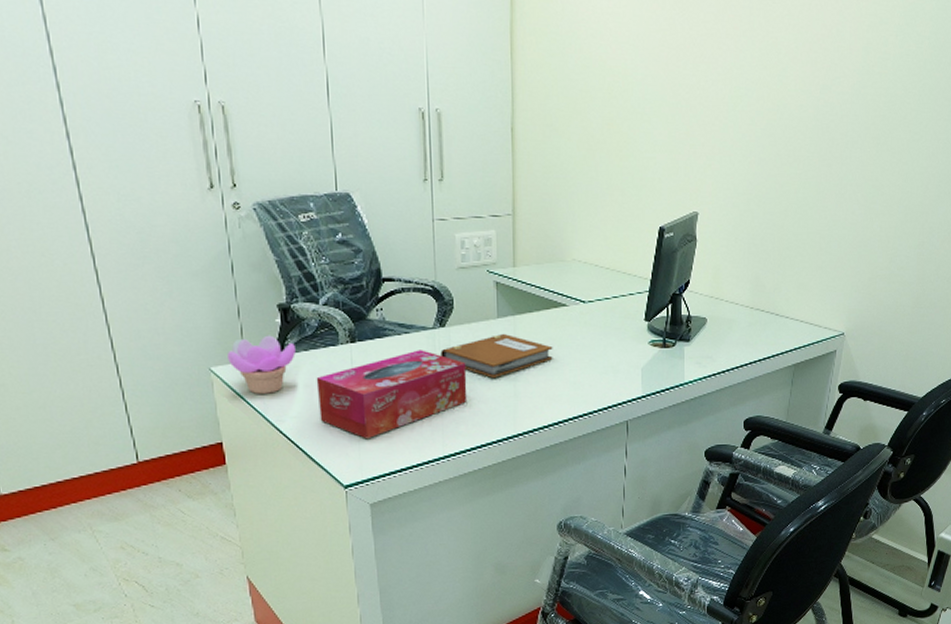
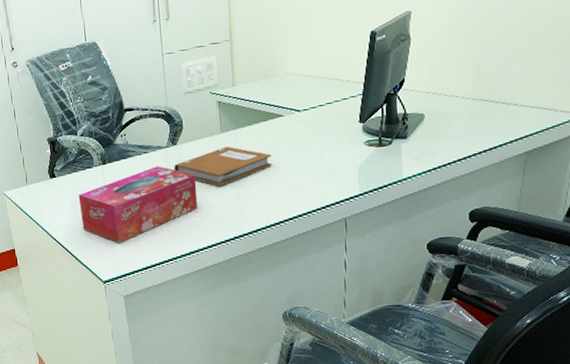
succulent plant: present [228,335,296,394] -> none [15,163,62,210]

